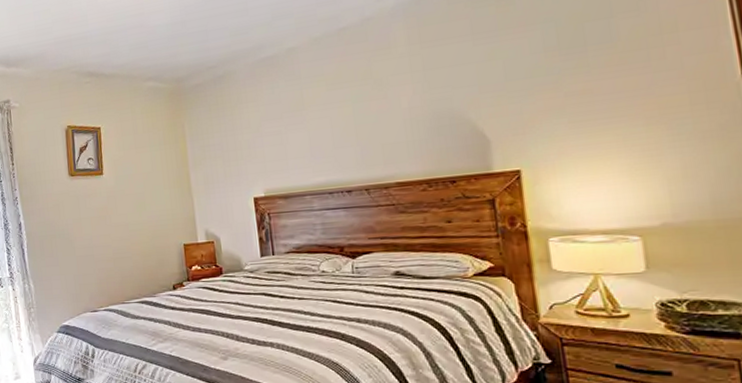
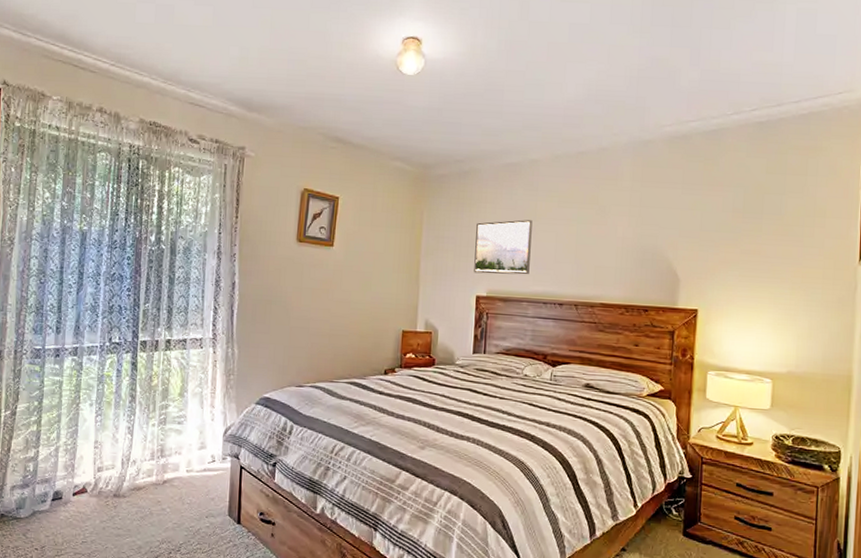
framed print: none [241,110,307,175] -> present [474,220,533,275]

